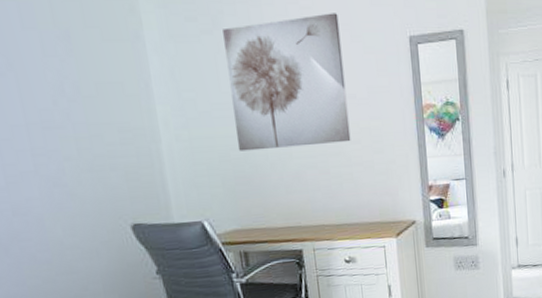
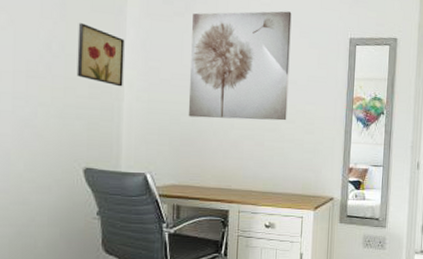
wall art: none [89,57,157,127] -> present [76,23,125,87]

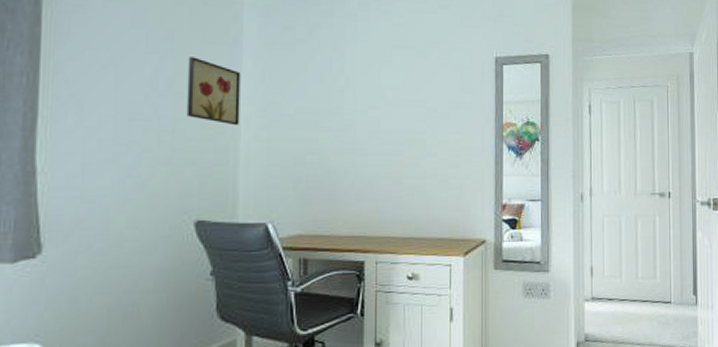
wall art: present [188,11,292,121] -> none [314,31,429,156]

